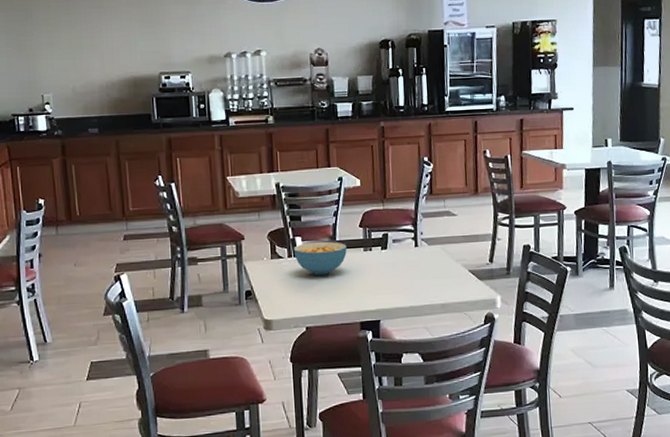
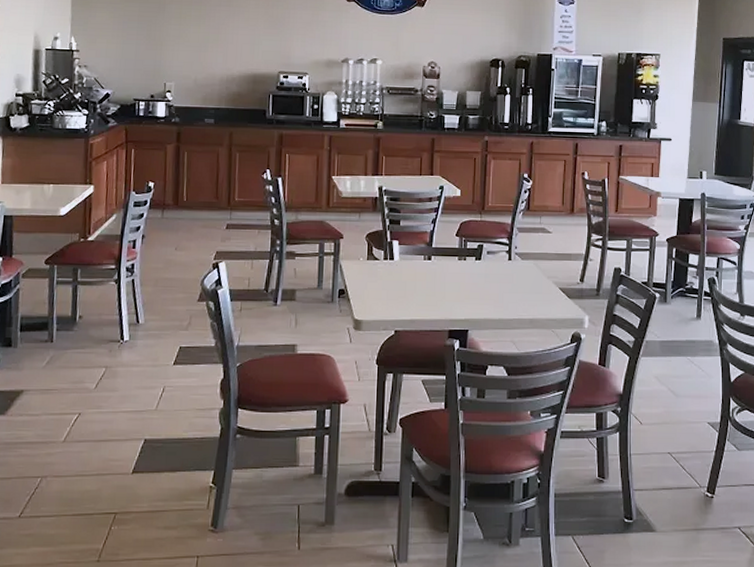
cereal bowl: present [293,241,347,275] -> none [389,246,442,280]

